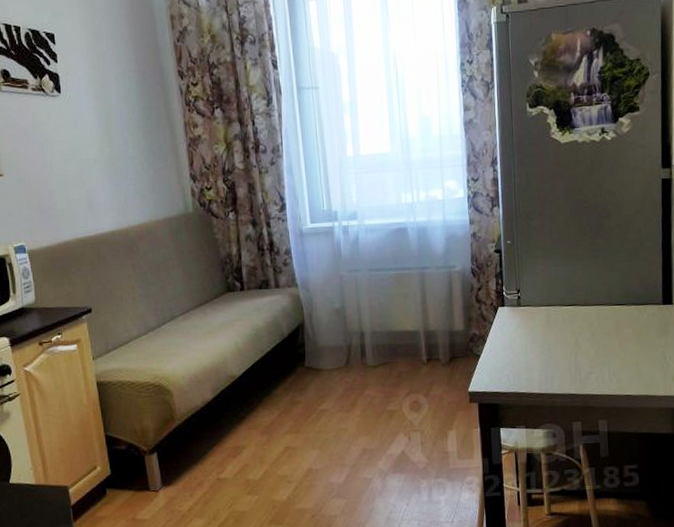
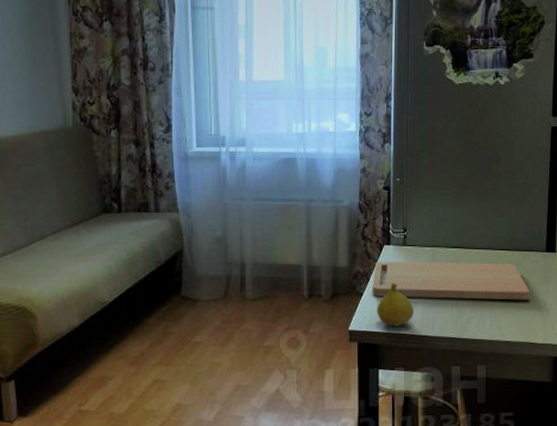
cutting board: none [489,318,649,358] -> present [372,261,530,300]
fruit: none [495,343,532,386] -> present [377,283,413,327]

